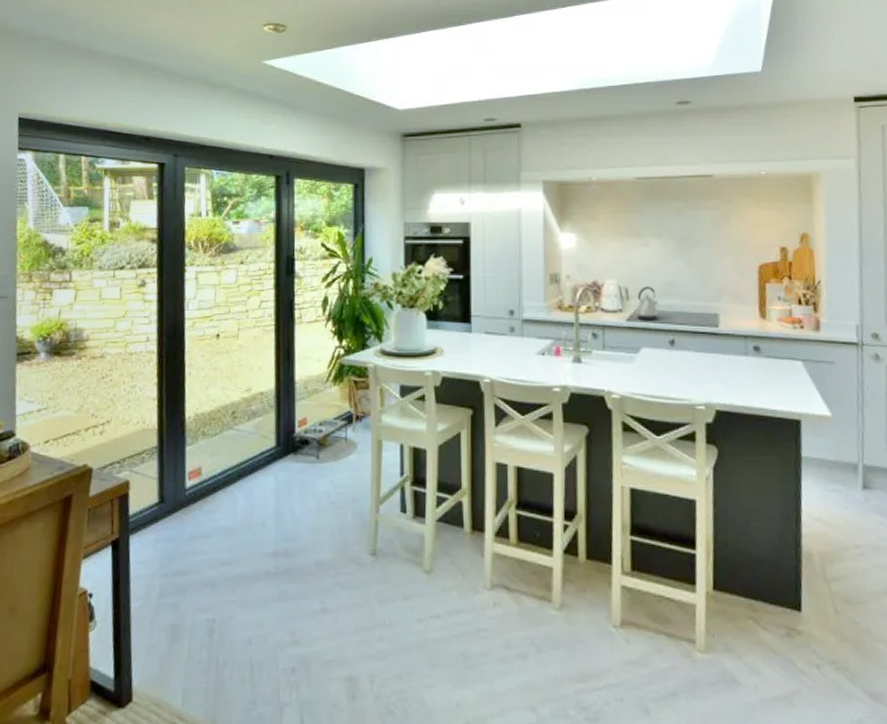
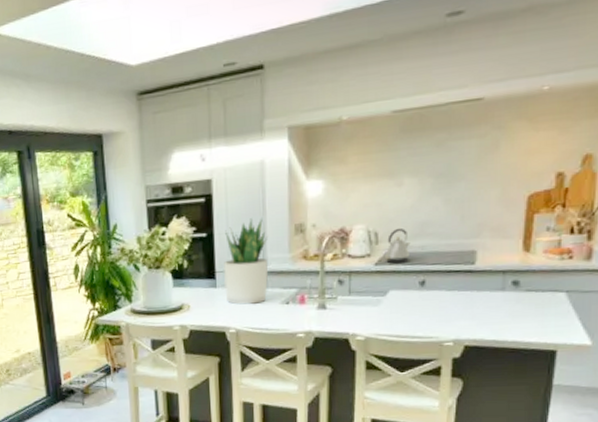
planter: none [480,264,524,352] -> present [224,217,268,305]

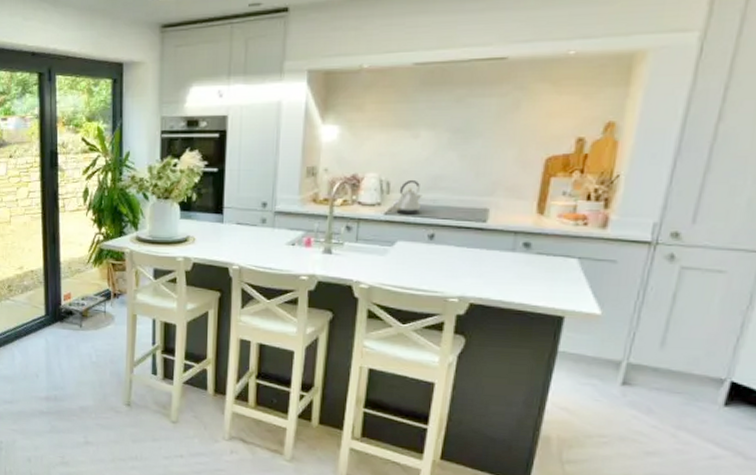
planter: present [224,217,268,305] -> none [231,157,279,242]

